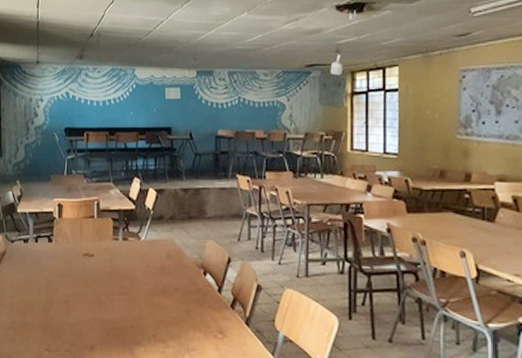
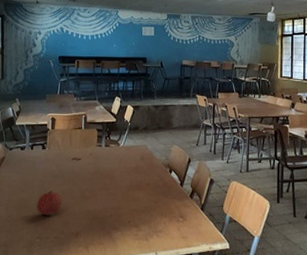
fruit: none [43,293,73,324] -> present [36,191,62,216]

